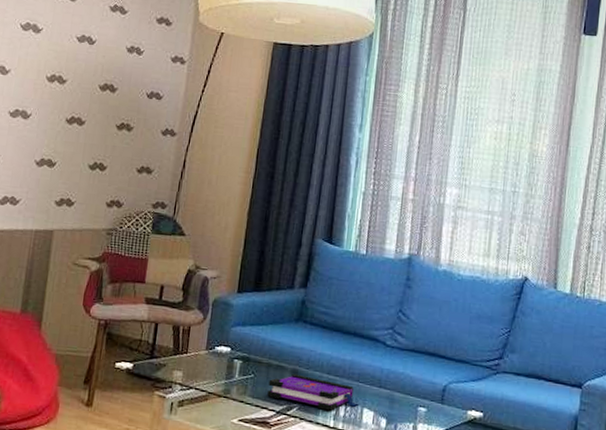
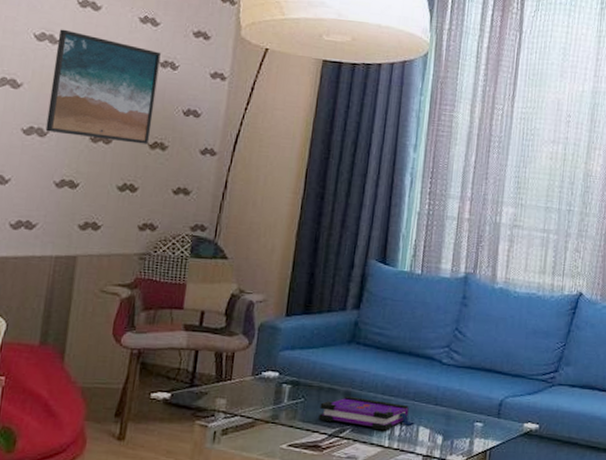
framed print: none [28,19,128,126] -> present [45,29,161,144]

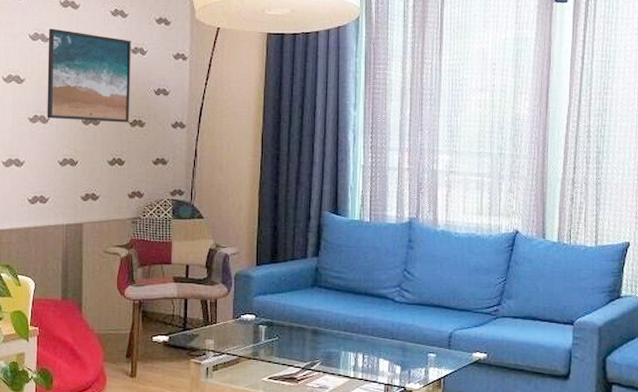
board game: present [318,395,415,431] -> none [292,333,376,363]

